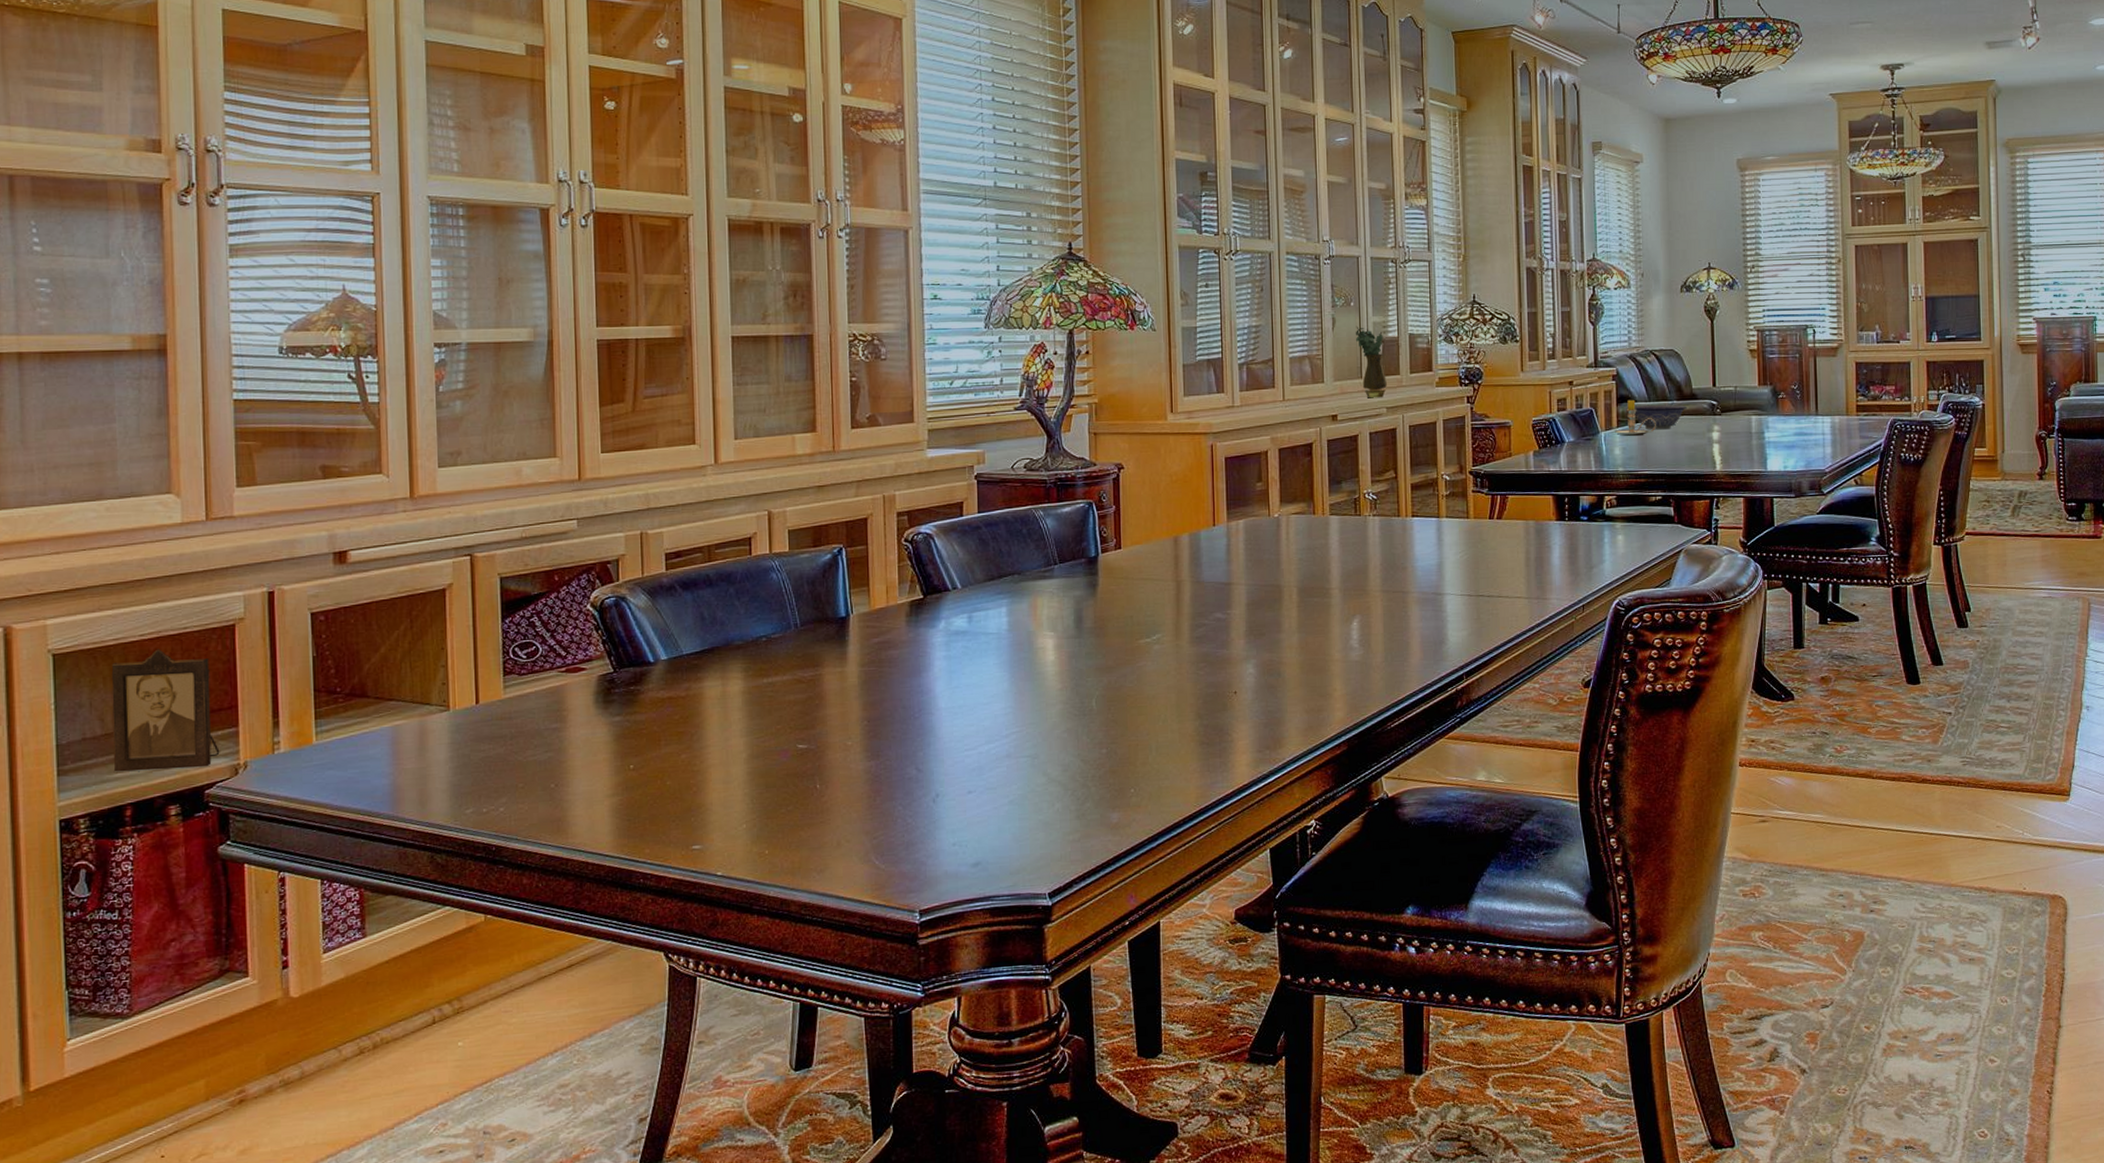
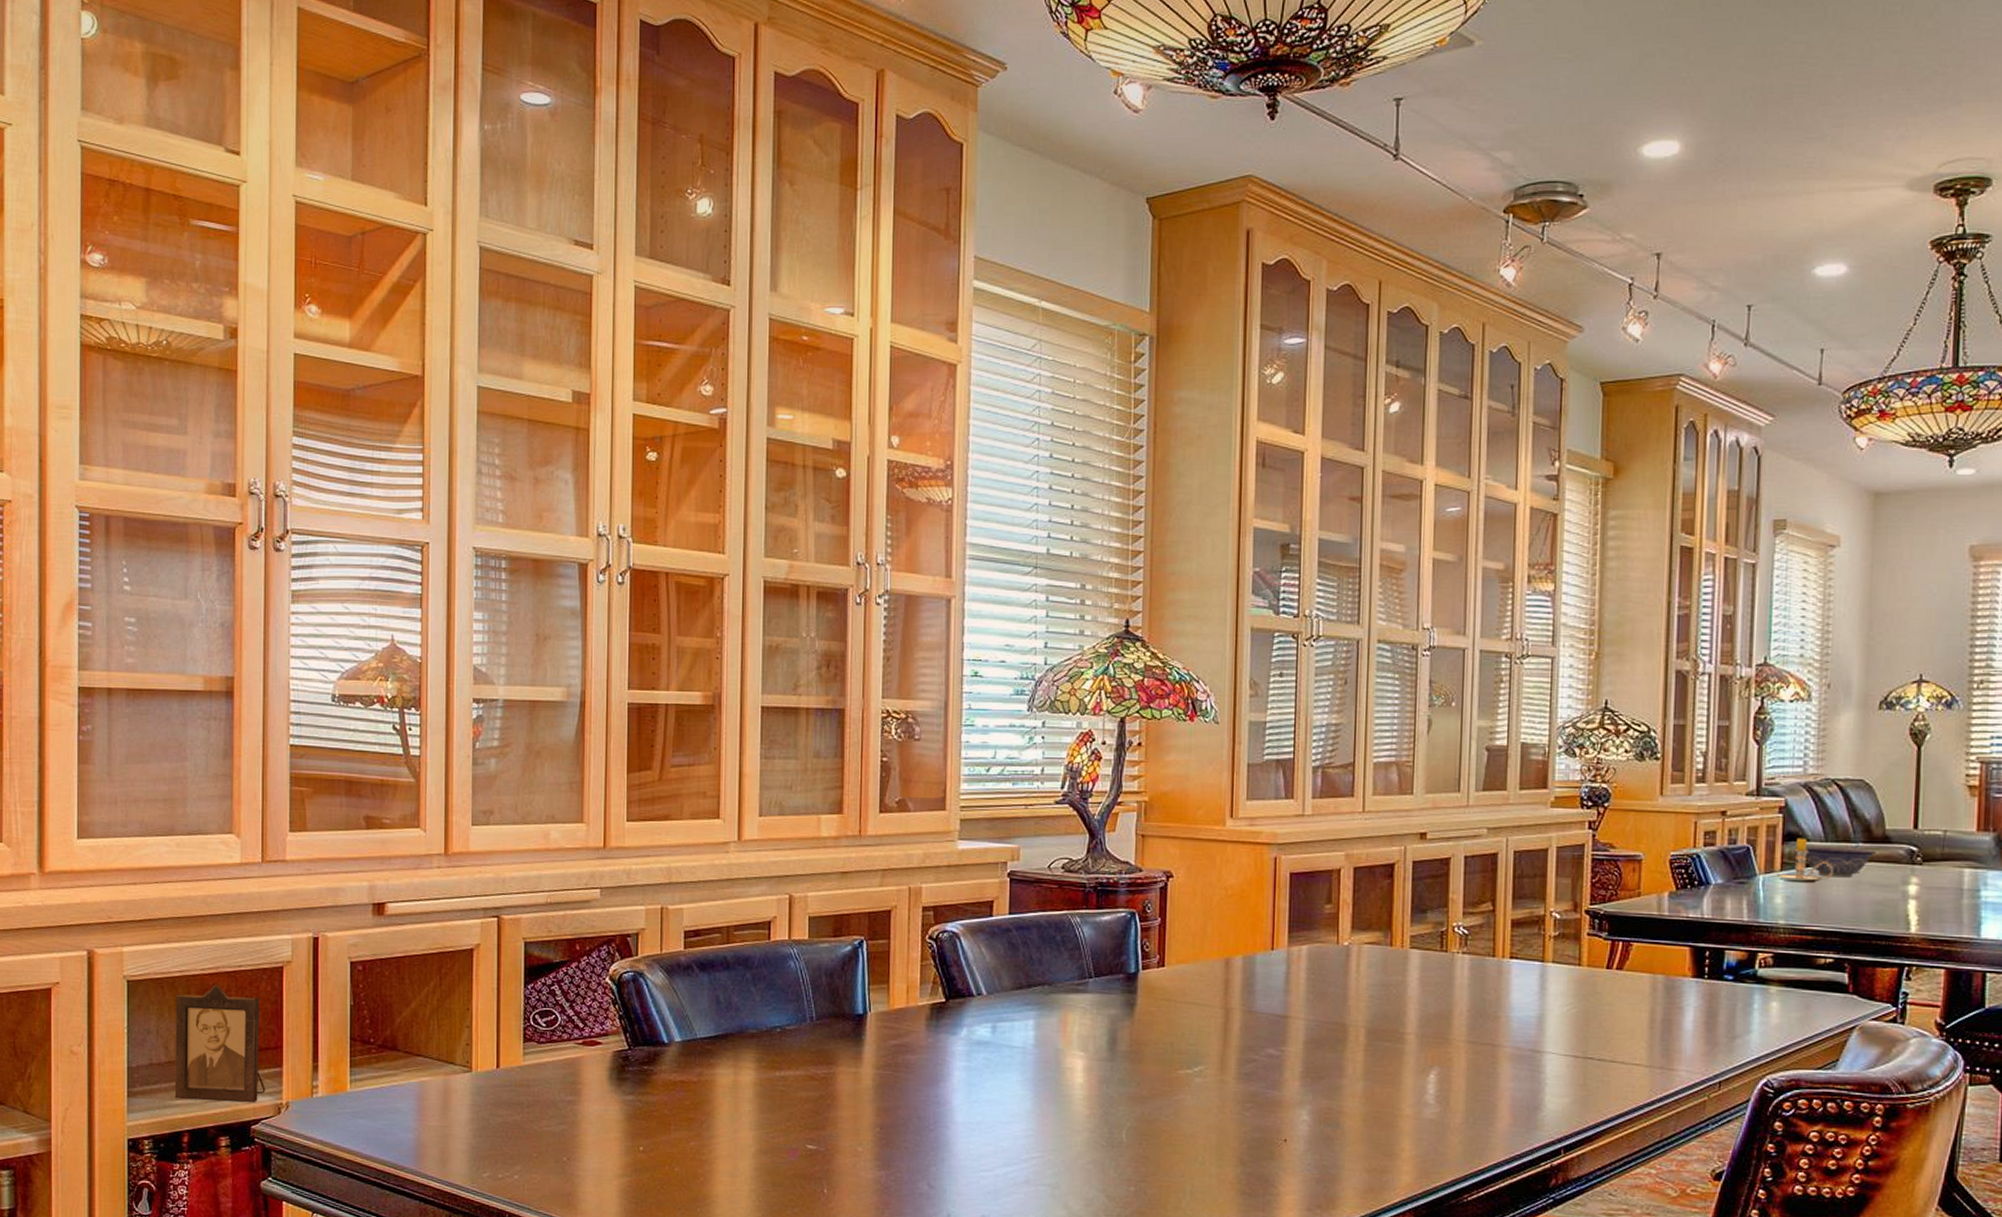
vase: present [1356,326,1387,398] -> none [1455,730,1490,816]

